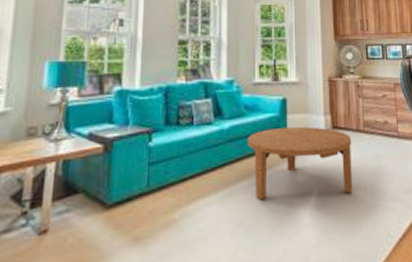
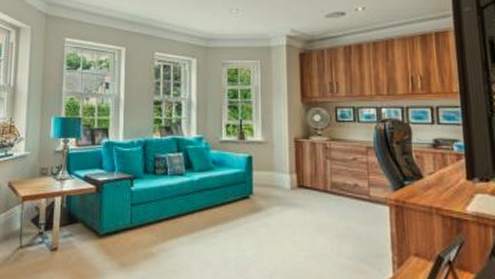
coffee table: present [248,127,353,201] -> none [216,183,319,250]

